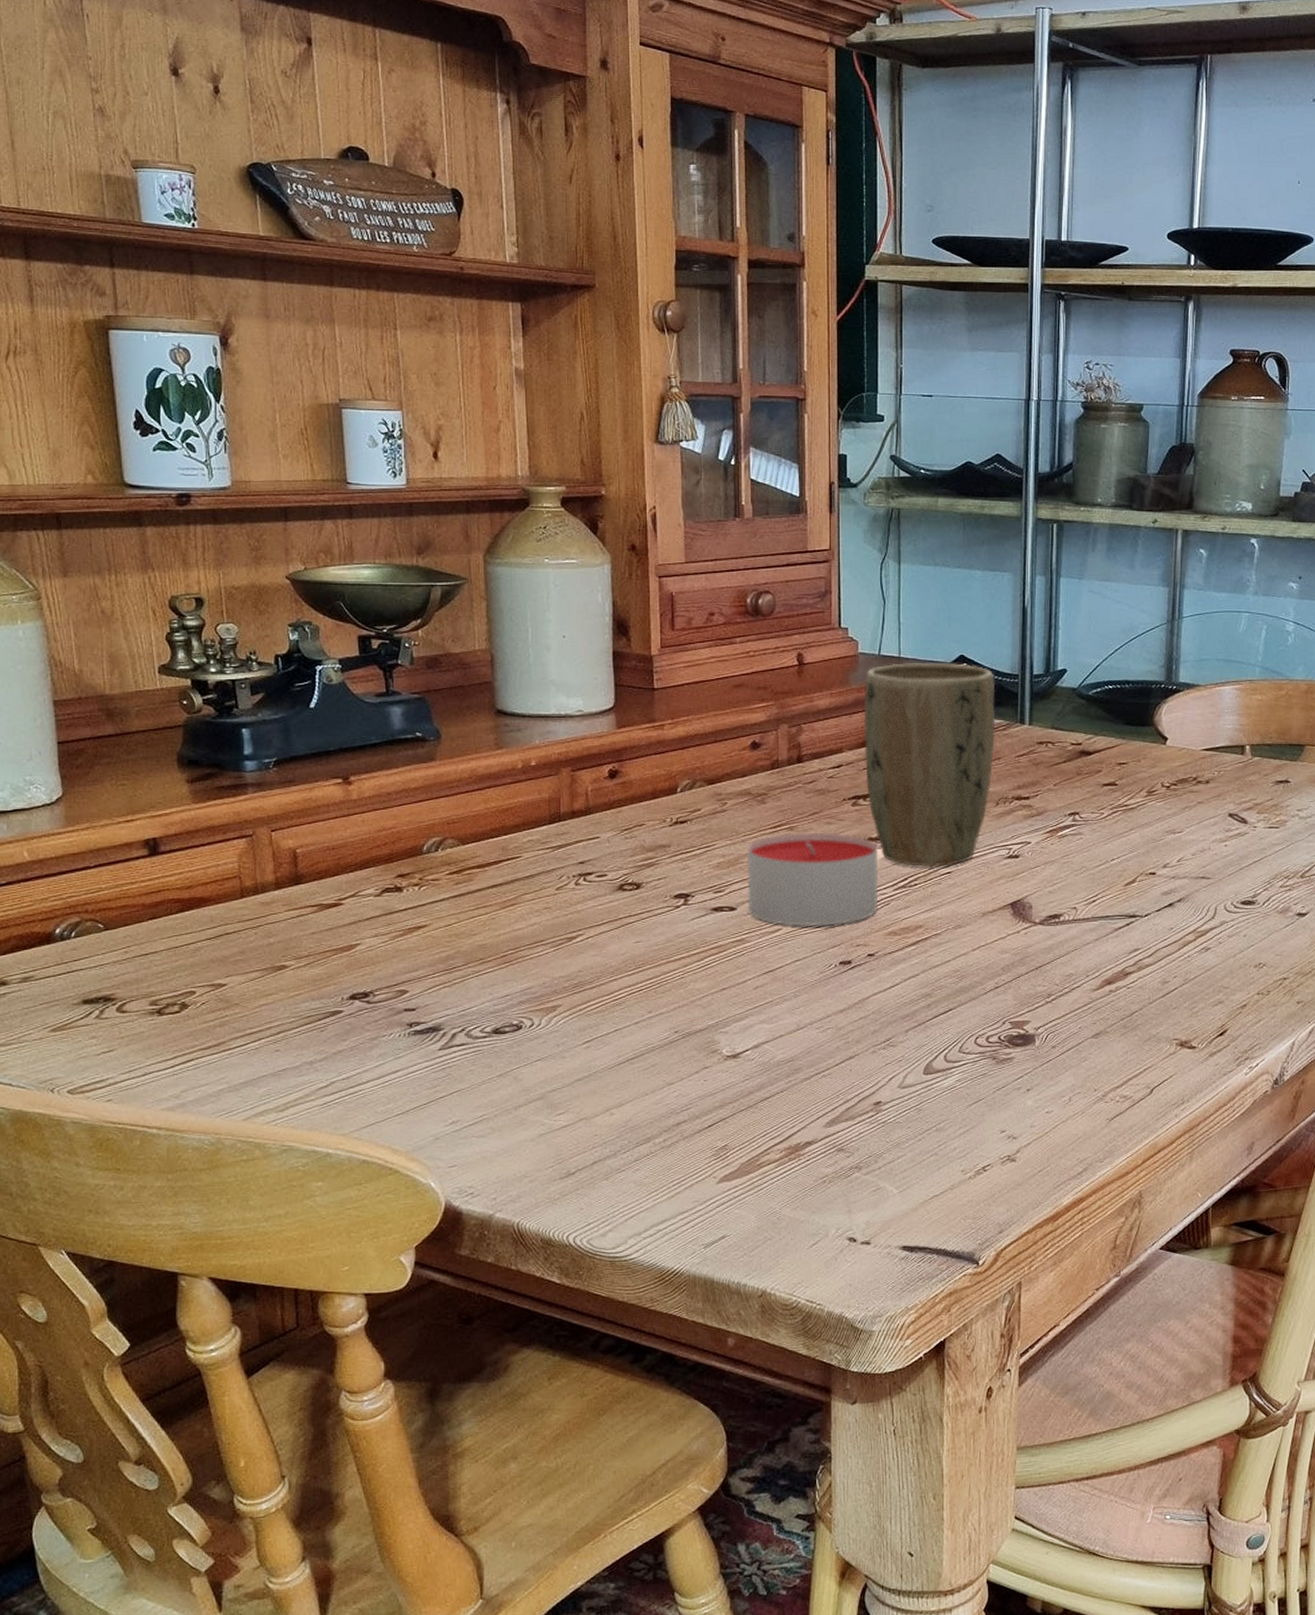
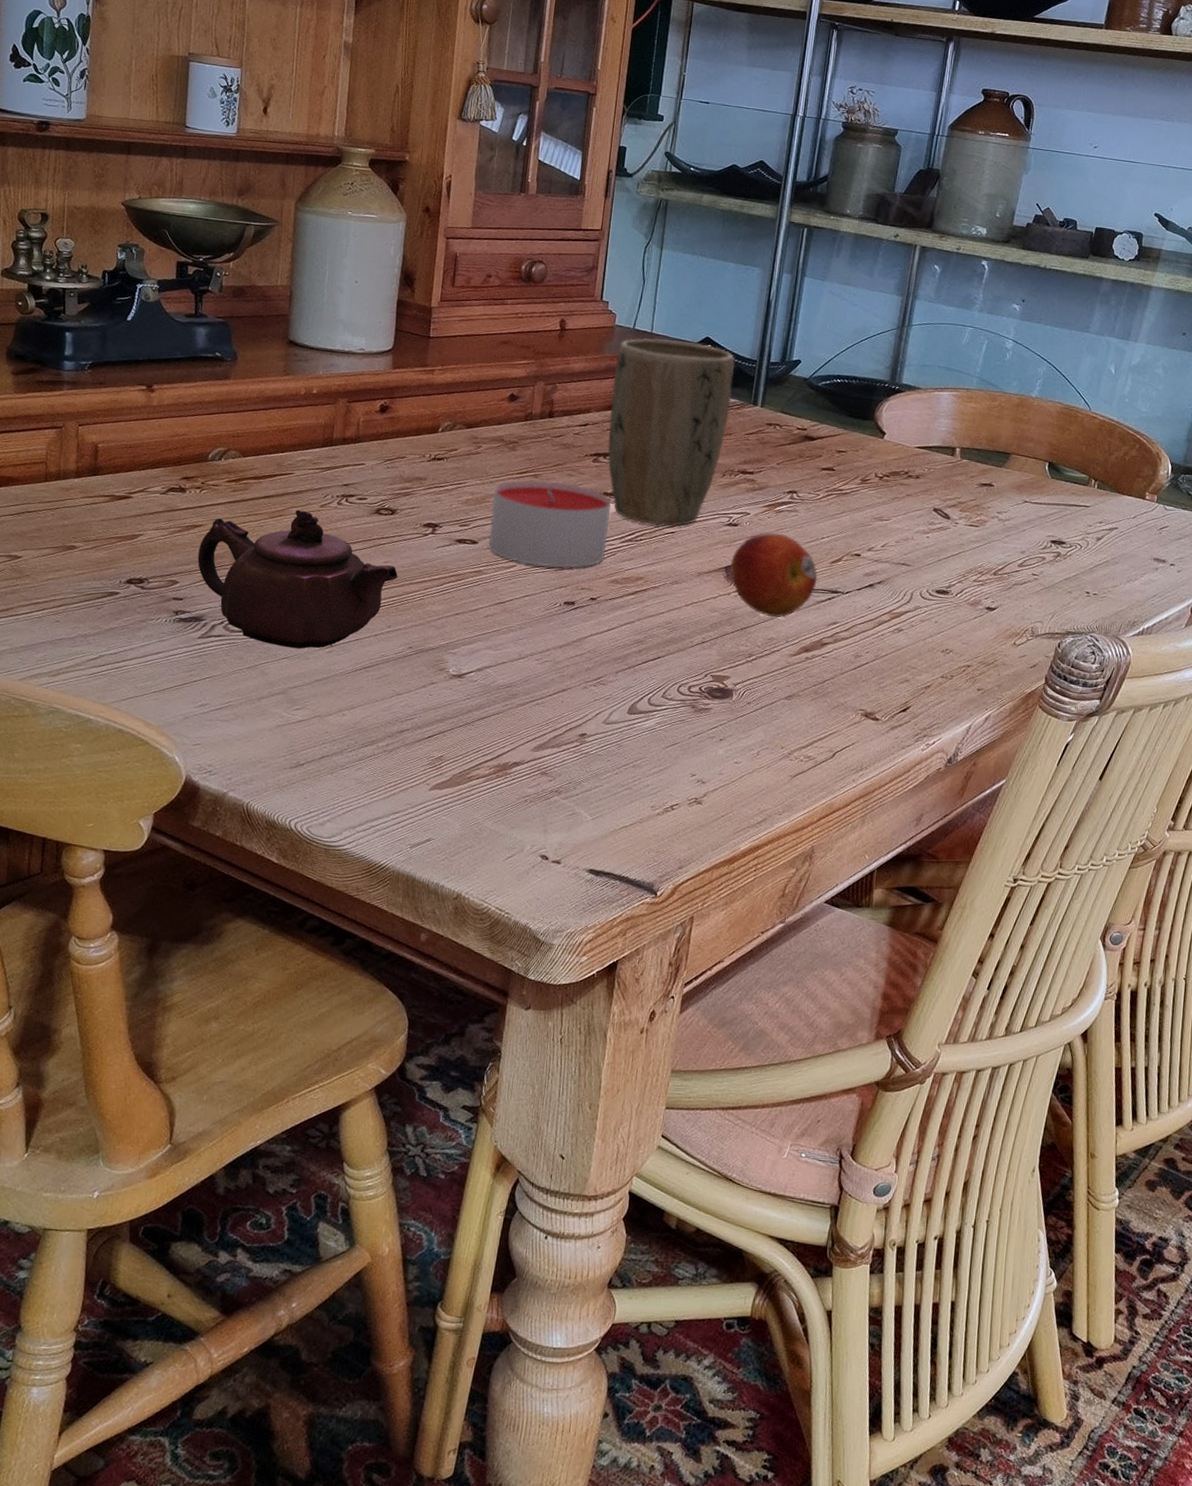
teapot: none [426,896,652,1049] -> present [197,509,398,649]
fruit: none [1016,861,1112,952] -> present [730,533,818,618]

